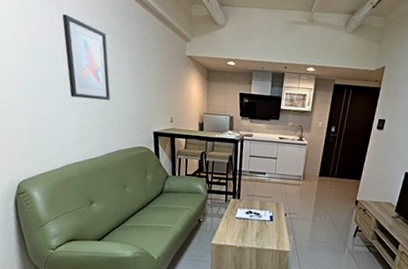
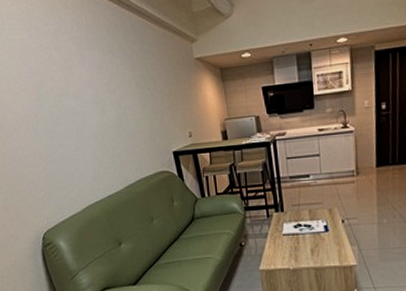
wall art: present [62,14,110,100] -> none [59,44,121,131]

